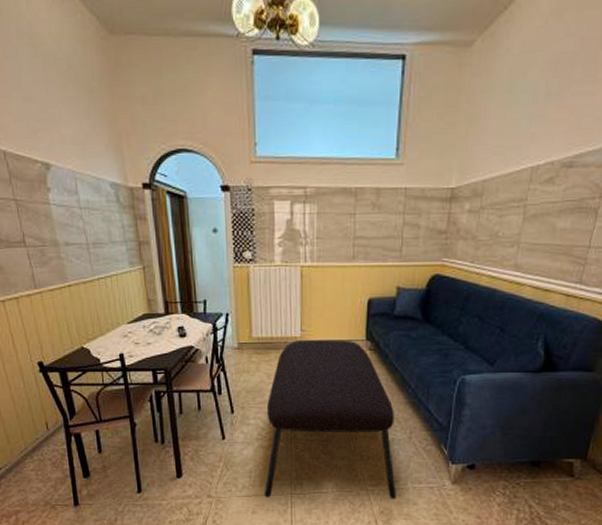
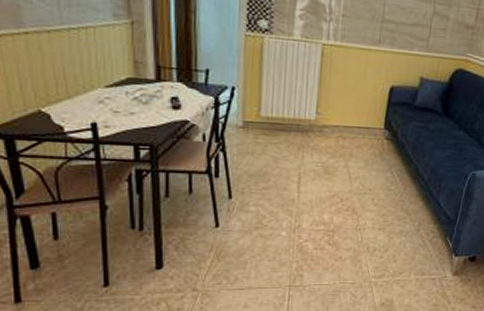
coffee table: present [264,340,396,499] -> none [259,123,405,291]

